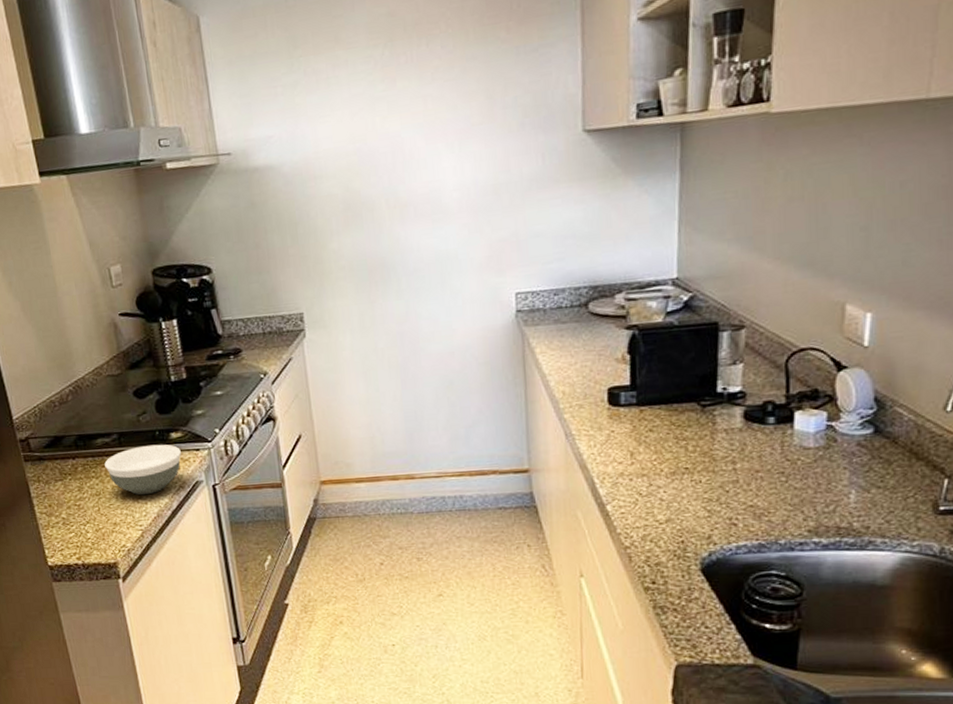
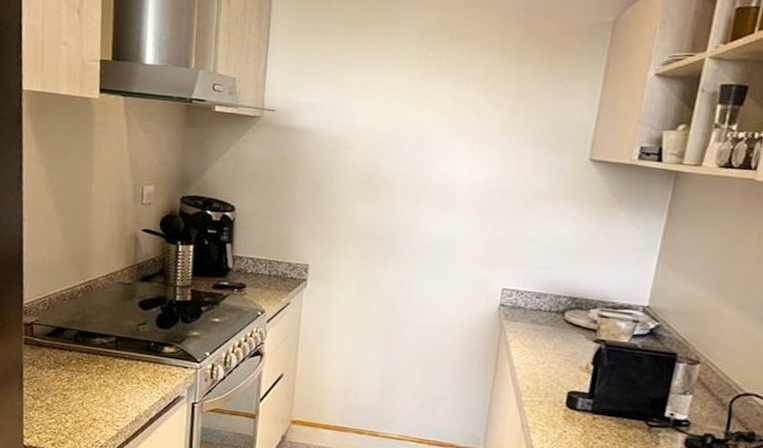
bowl: present [104,444,181,495] -> none [97,353,170,399]

